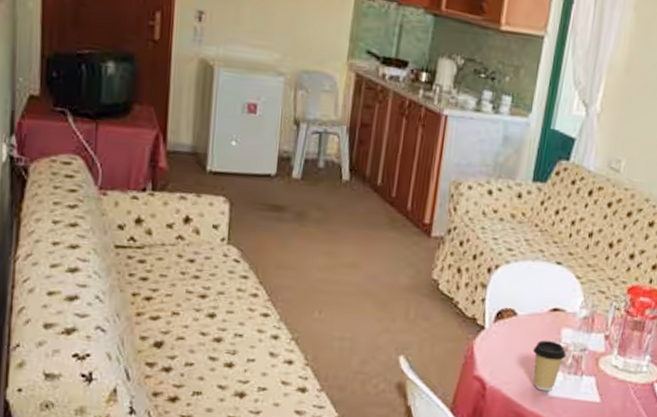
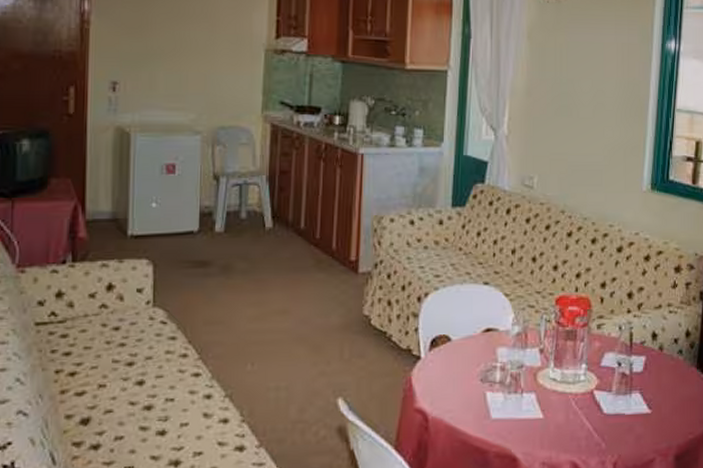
coffee cup: present [532,340,567,391] -> none [470,361,504,415]

